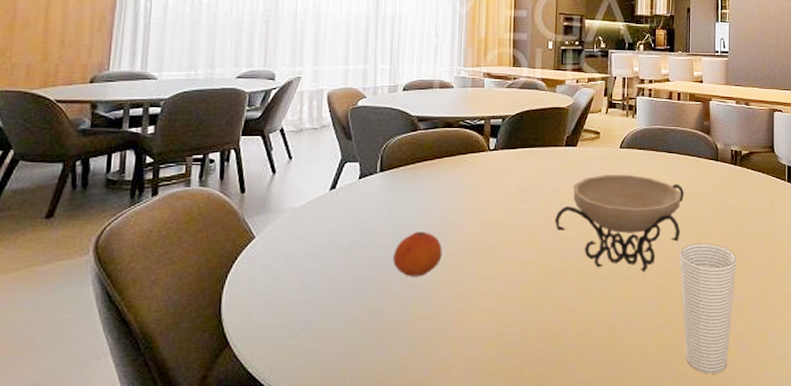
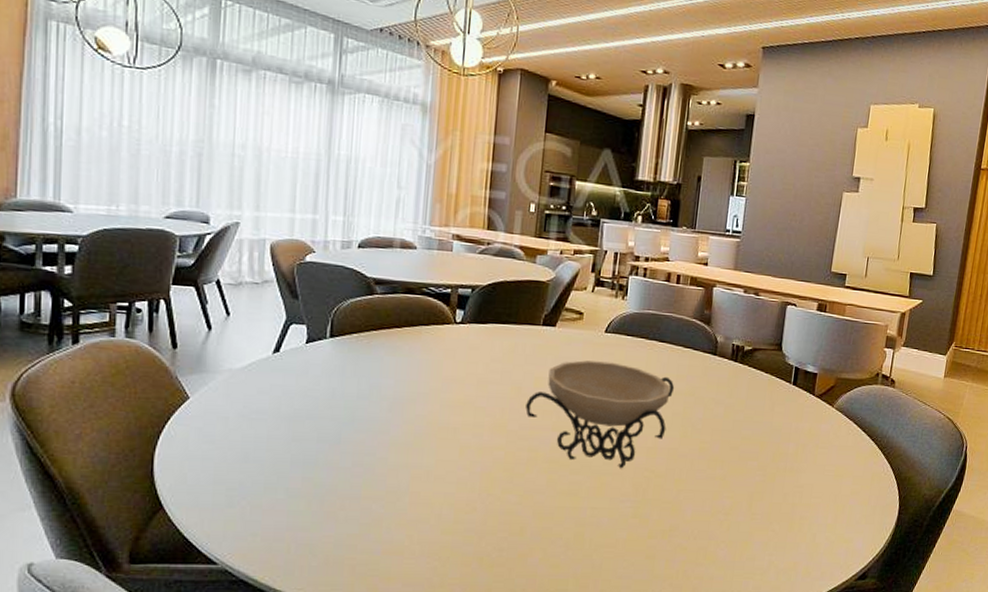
fruit: present [393,231,442,277] -> none [343,405,398,454]
cup: present [679,243,737,374] -> none [659,443,727,579]

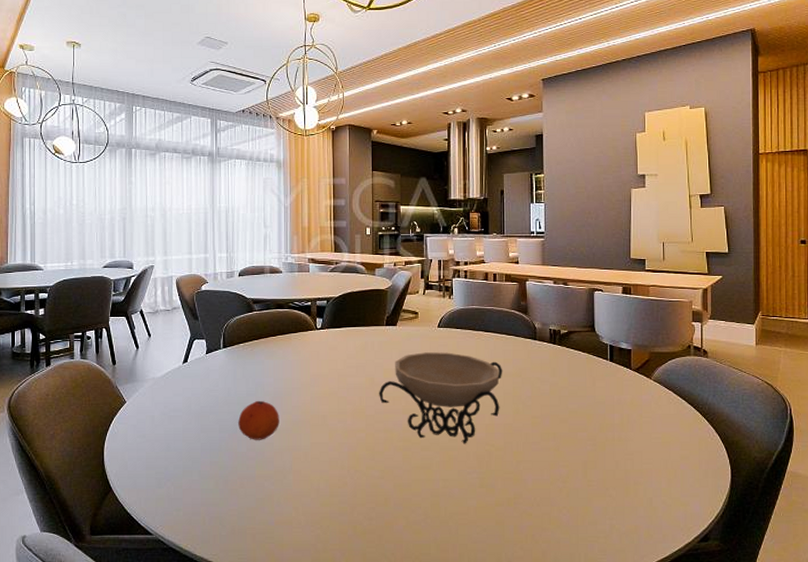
fruit: none [343,405,398,454] -> present [238,400,279,440]

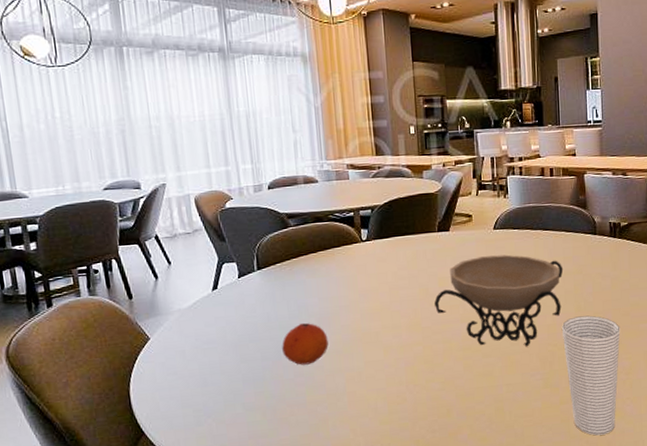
cup: none [499,419,558,543] -> present [561,315,620,436]

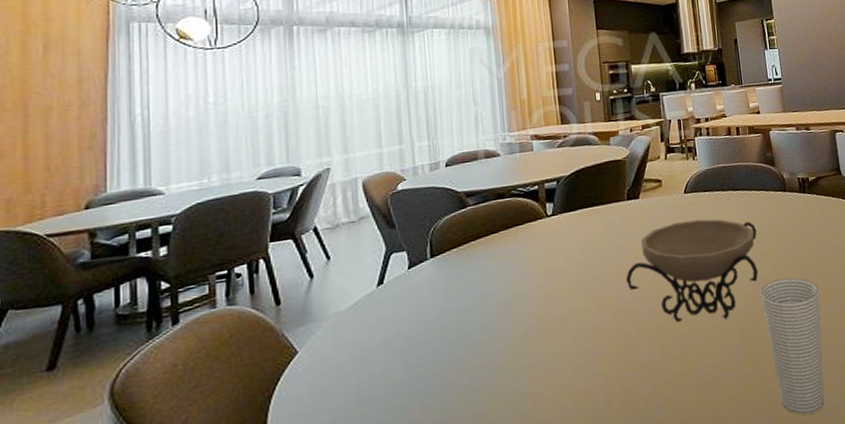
fruit: present [282,322,328,365] -> none [456,314,510,367]

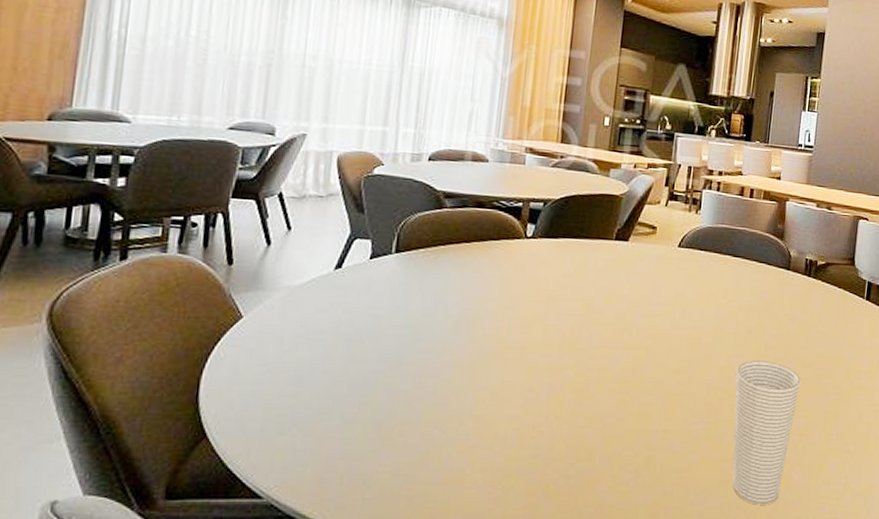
decorative bowl: present [626,219,759,323] -> none [596,276,749,389]

